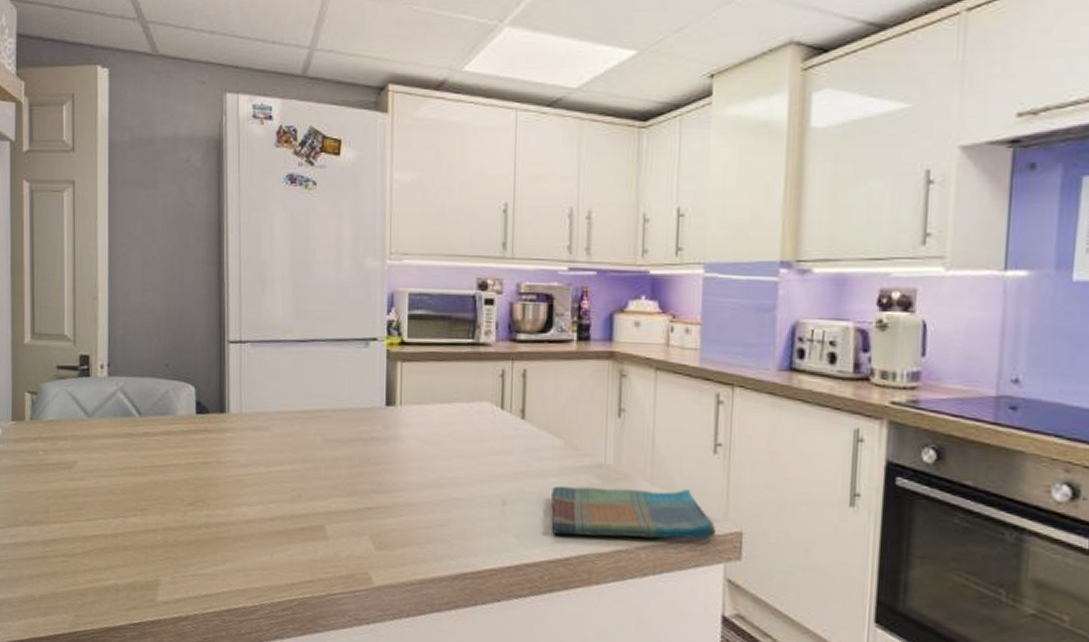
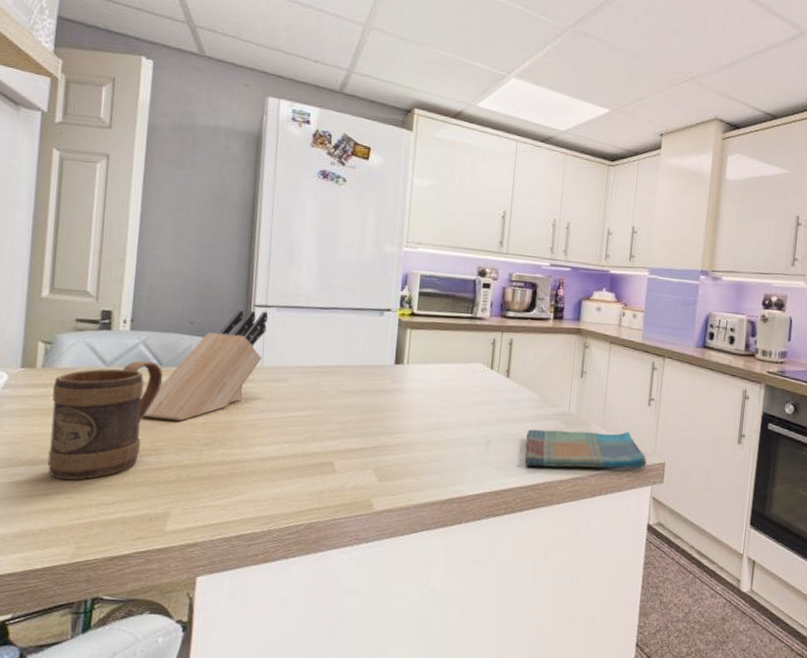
mug: none [42,410,143,543] -> present [48,360,163,480]
knife block: none [126,348,244,477] -> present [143,310,269,421]

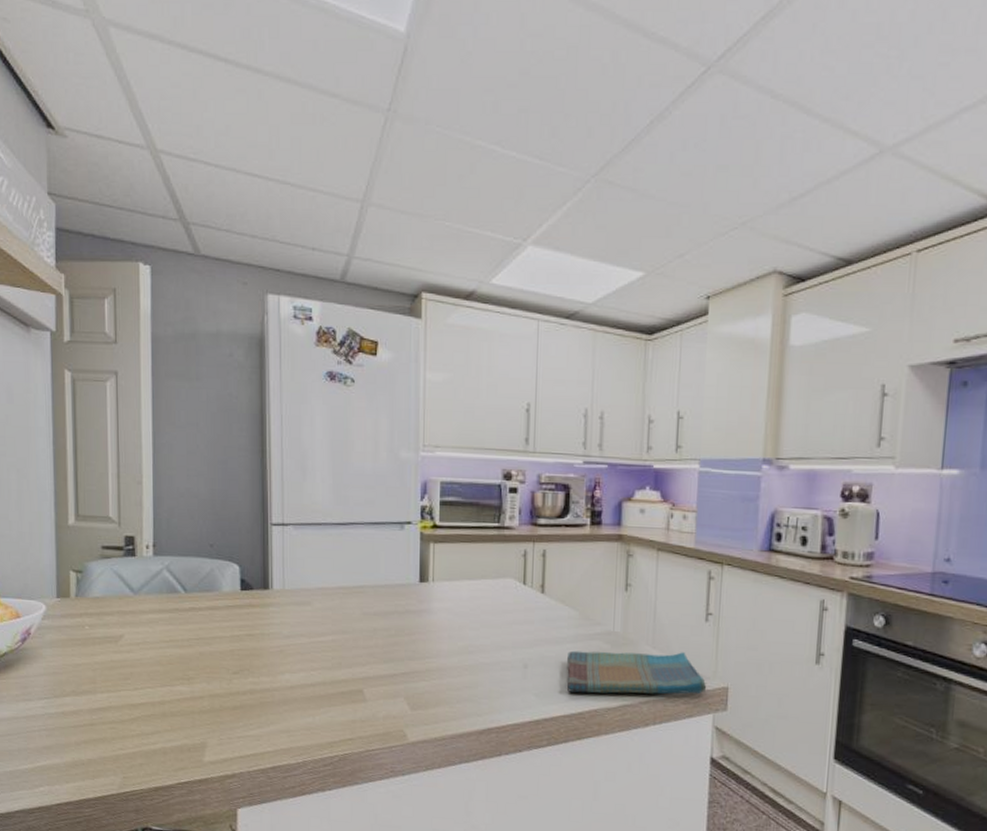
mug: present [48,360,163,480] -> none [87,587,189,711]
knife block: present [143,310,269,421] -> none [173,530,286,648]

